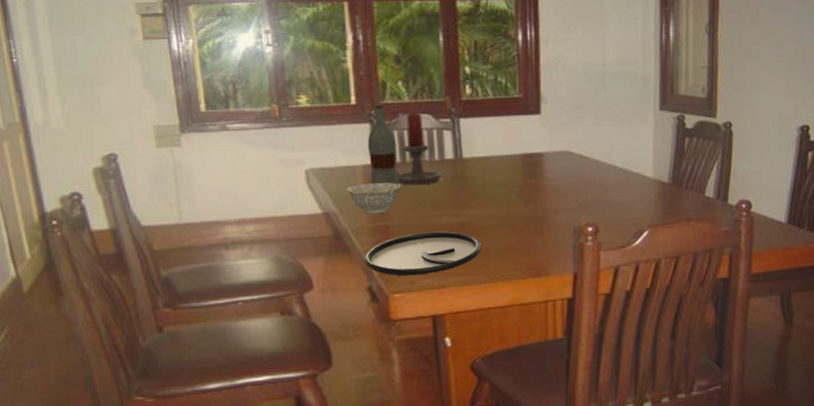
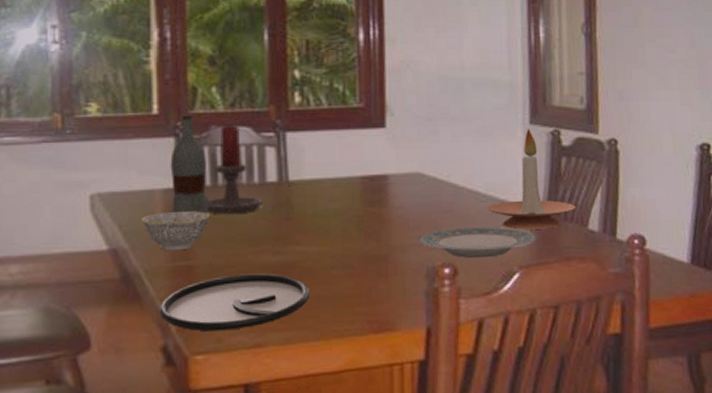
plate: none [567,194,664,220] -> present [418,226,538,259]
candle holder: none [622,114,695,197] -> present [486,129,575,230]

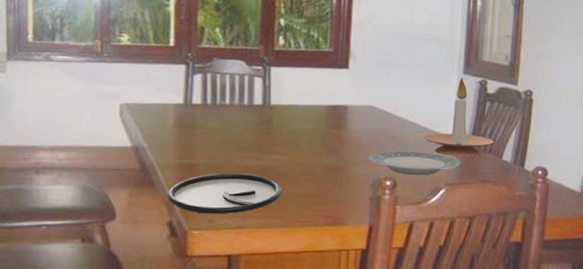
bowl: present [141,211,211,251] -> none [157,122,210,152]
bottle: present [170,114,208,214] -> none [180,47,209,125]
candle holder: present [205,124,262,214] -> none [206,58,250,127]

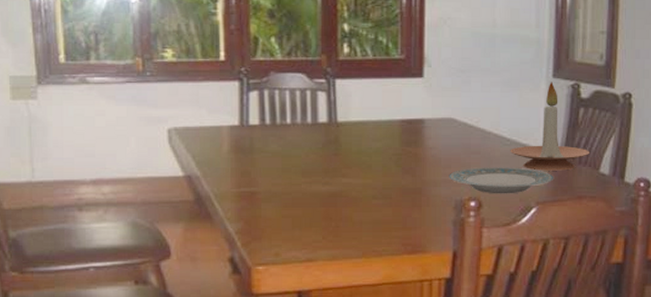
plate: present [167,173,282,214] -> none [227,200,355,247]

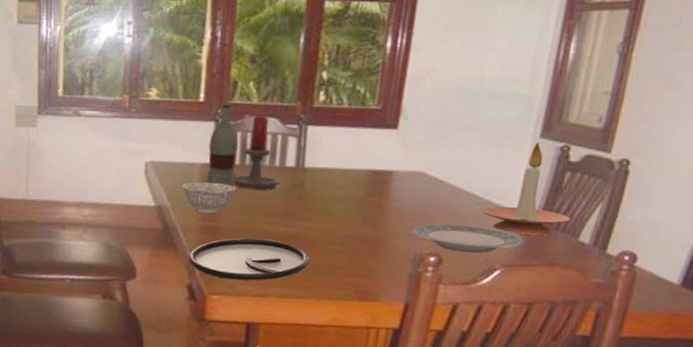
bowl: none [211,146,270,179] -> present [182,182,236,214]
plate: none [227,200,355,247] -> present [188,238,310,281]
bottle: none [235,61,267,149] -> present [206,103,239,187]
candle holder: none [265,71,314,149] -> present [233,115,280,190]

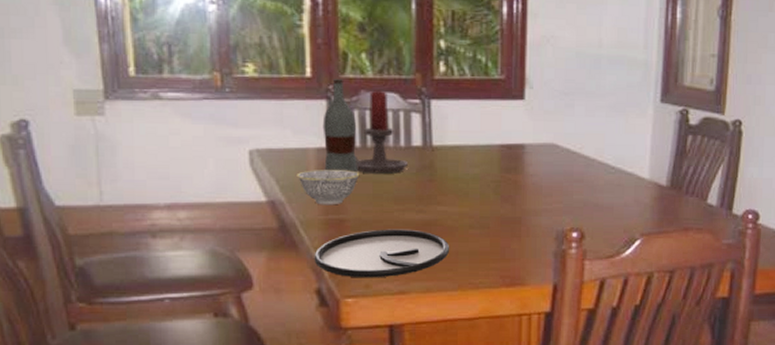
plate: present [411,223,526,254] -> none [550,196,660,225]
candle holder: present [480,142,570,236] -> none [614,107,697,201]

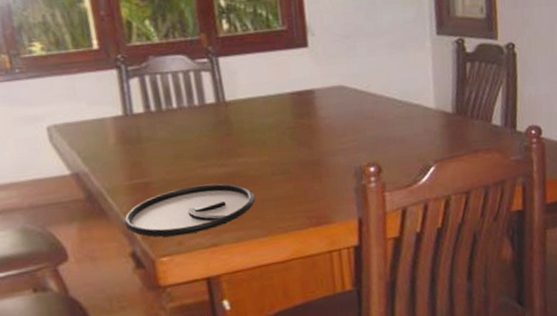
bowl: present [296,170,360,205] -> none [97,134,159,171]
bottle: present [322,78,357,173] -> none [115,46,156,138]
candle holder: present [354,90,408,174] -> none [151,54,204,135]

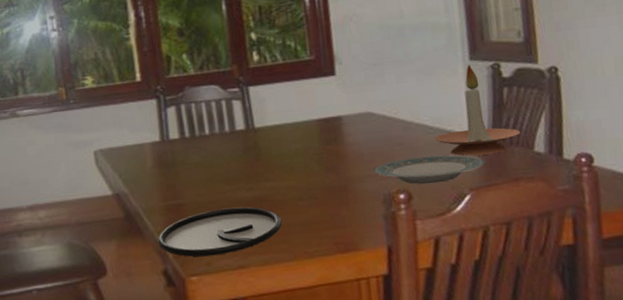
plate: none [345,128,449,157] -> present [373,155,486,185]
candle holder: none [403,39,480,129] -> present [434,65,520,156]

